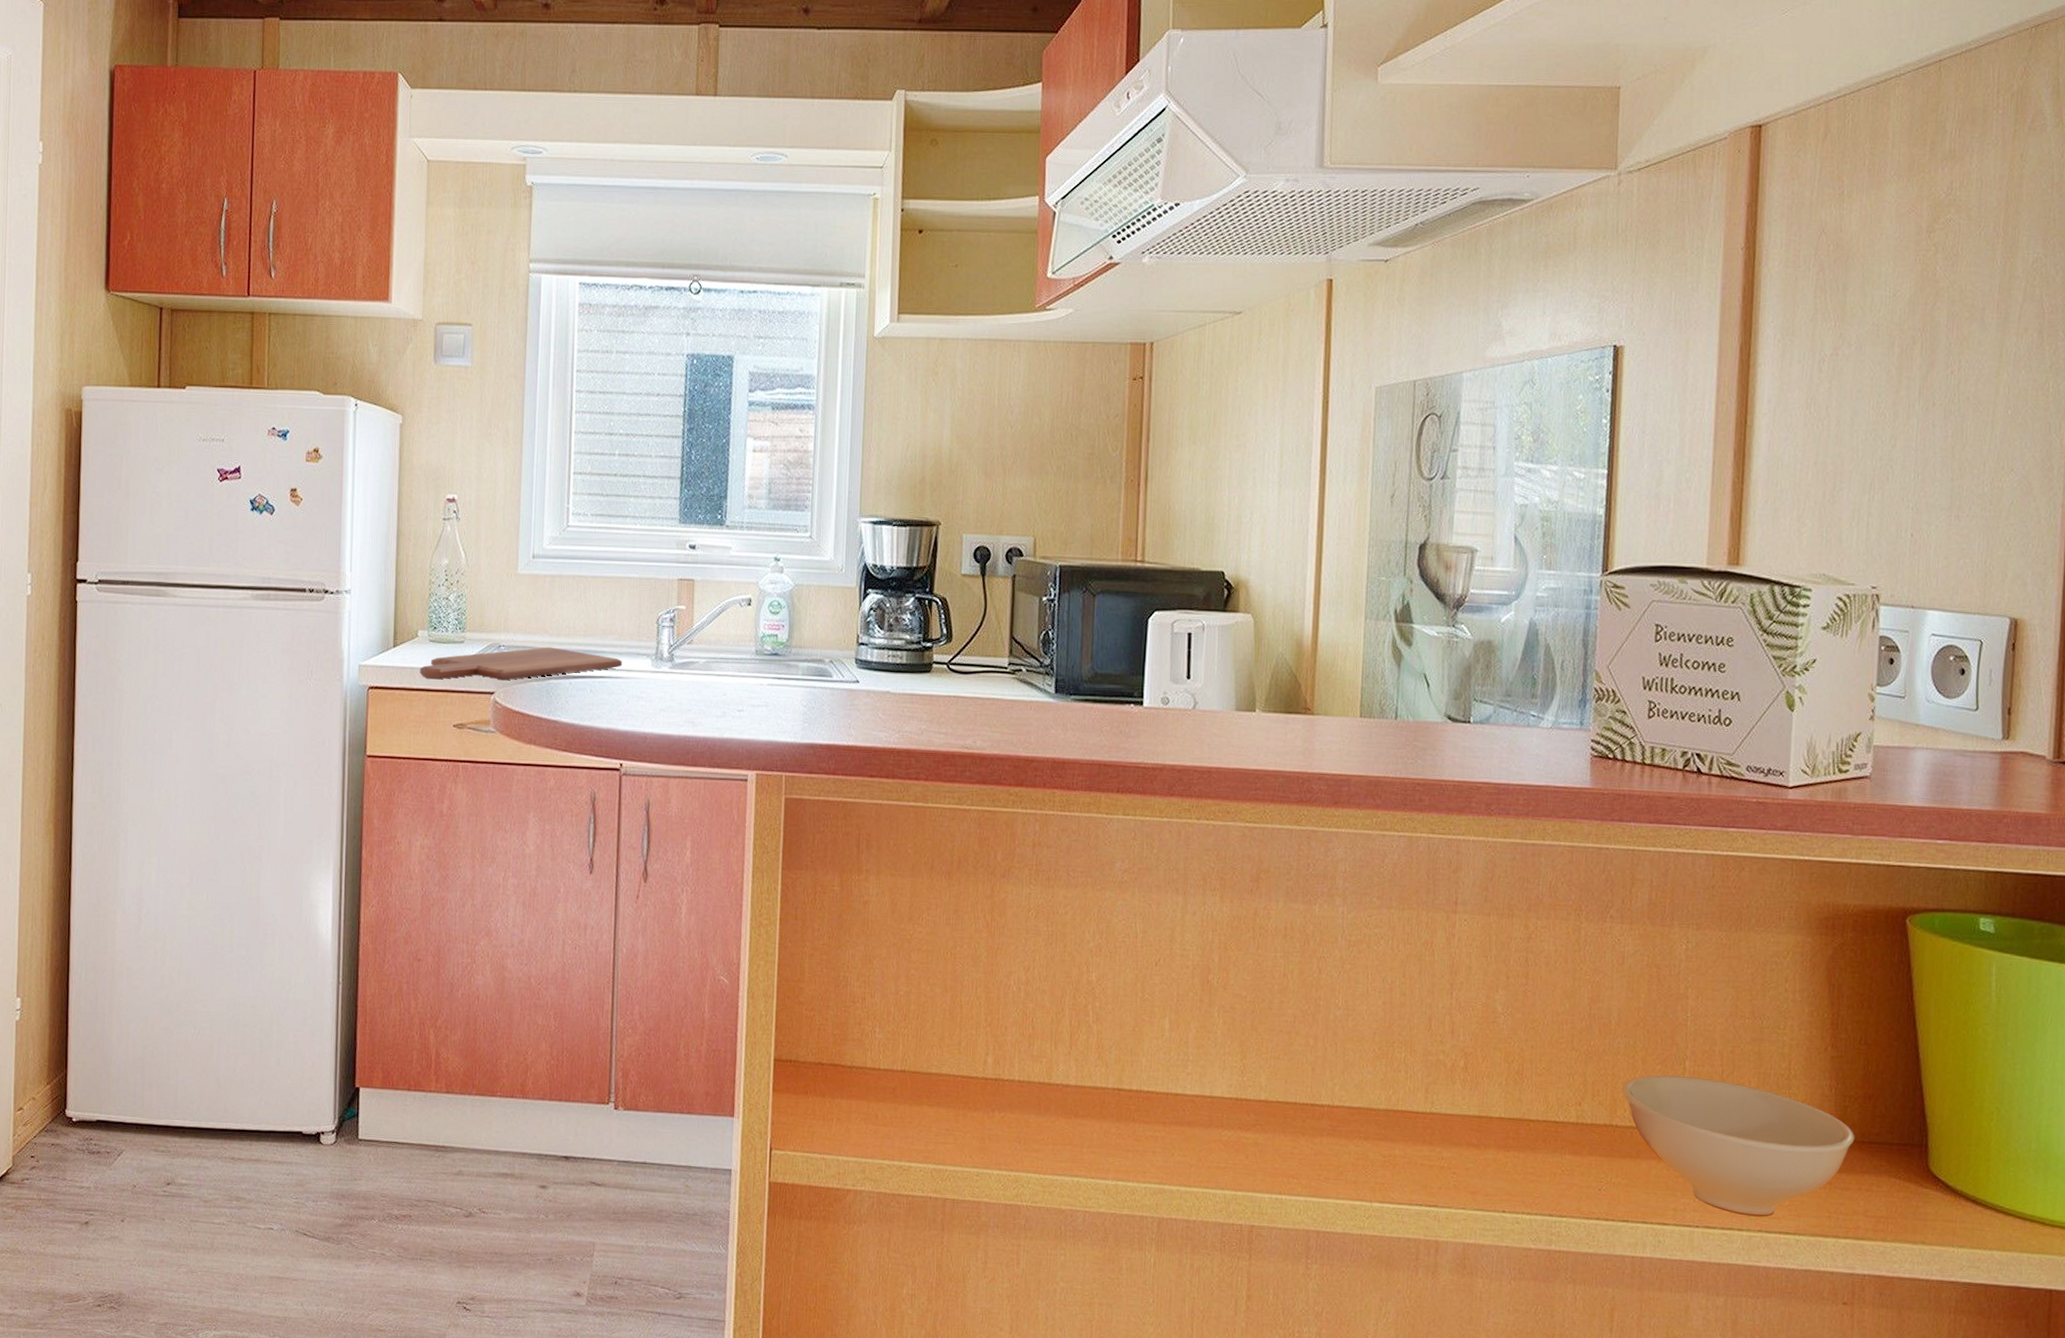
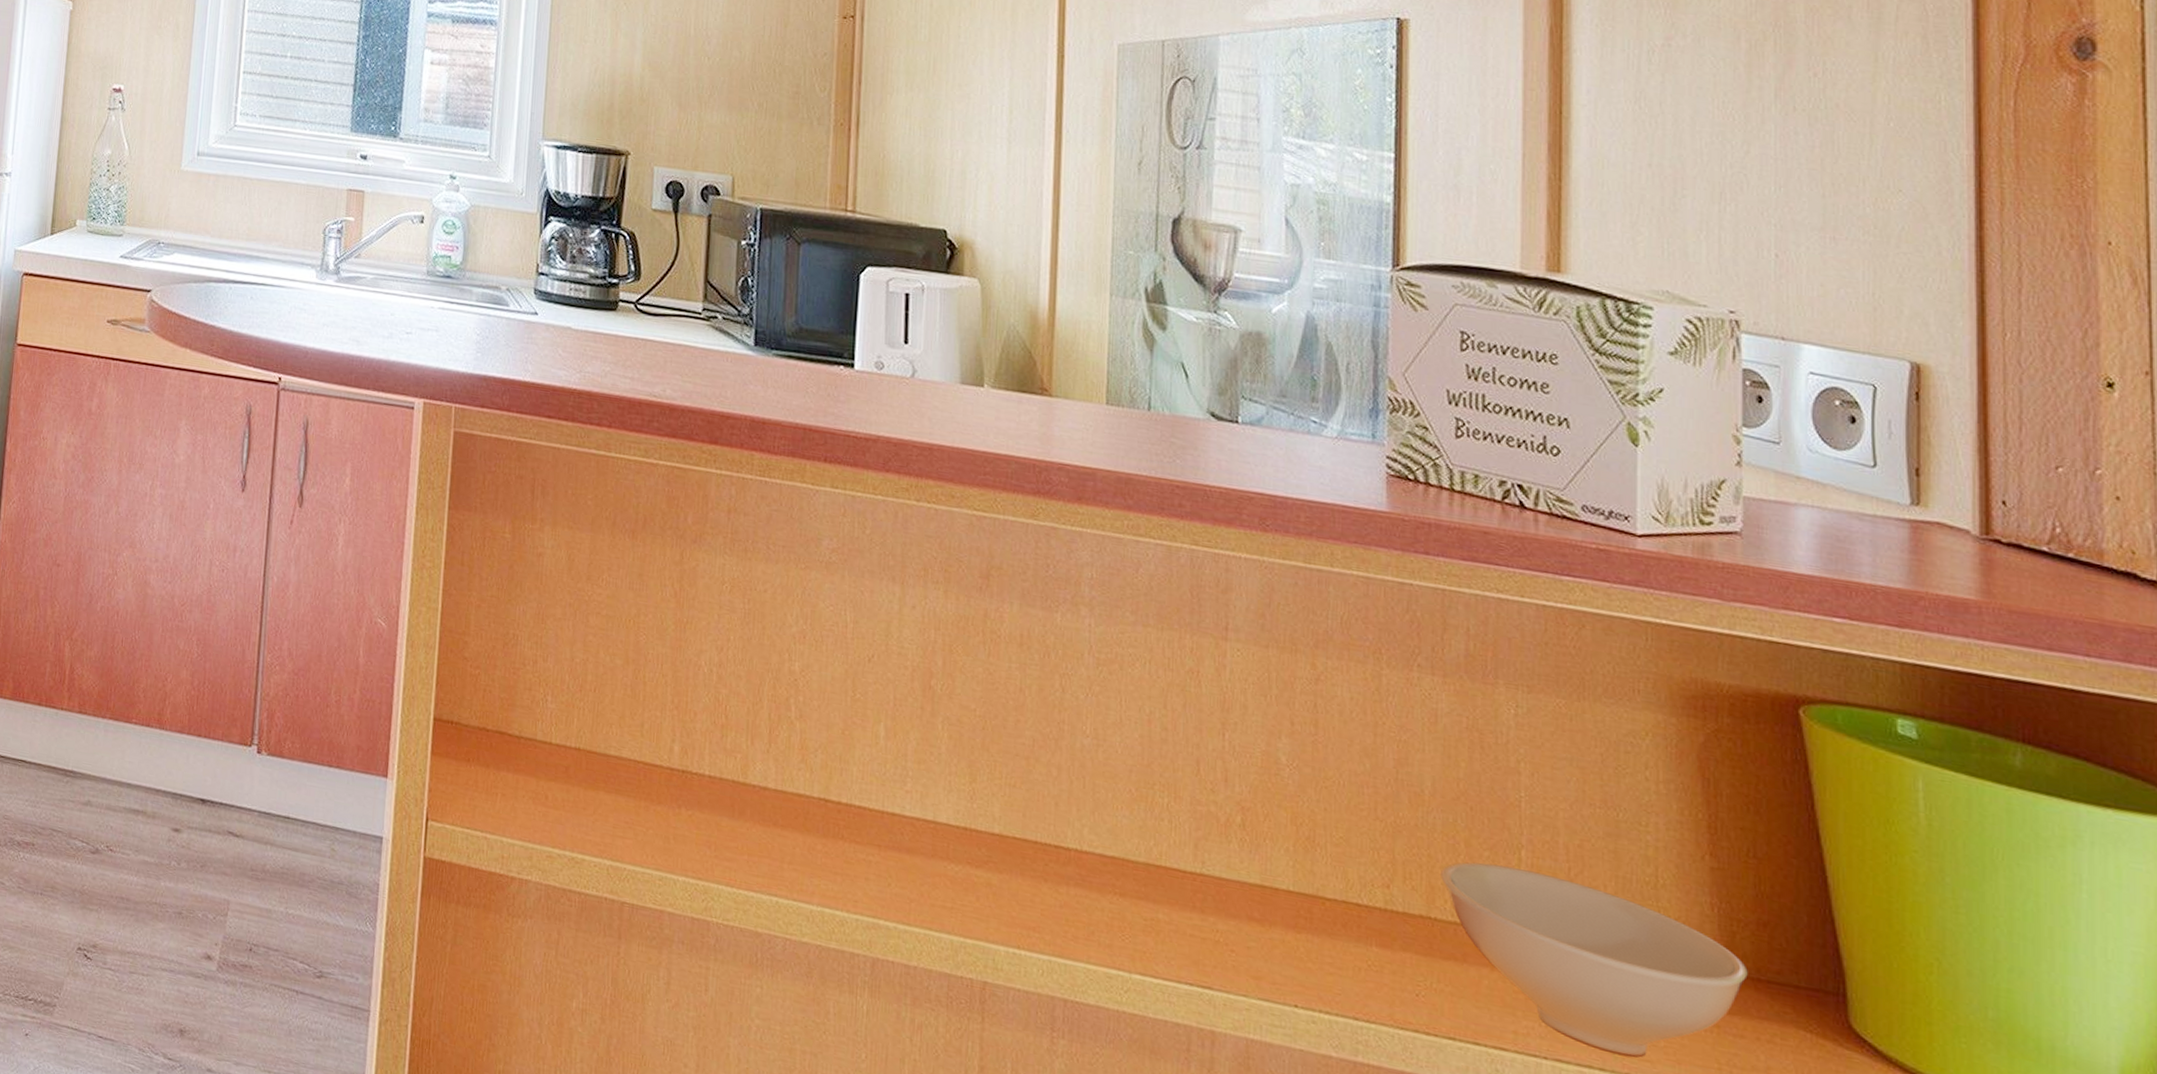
cutting board: present [420,647,623,681] -> none [76,248,286,279]

